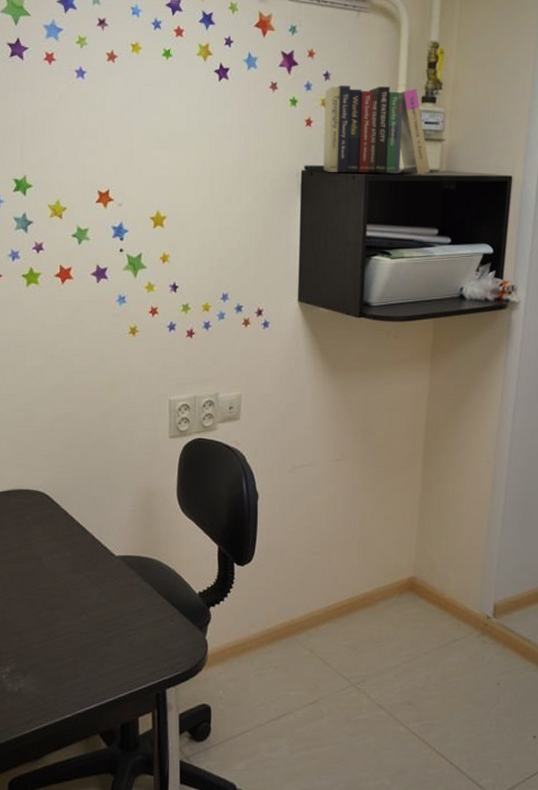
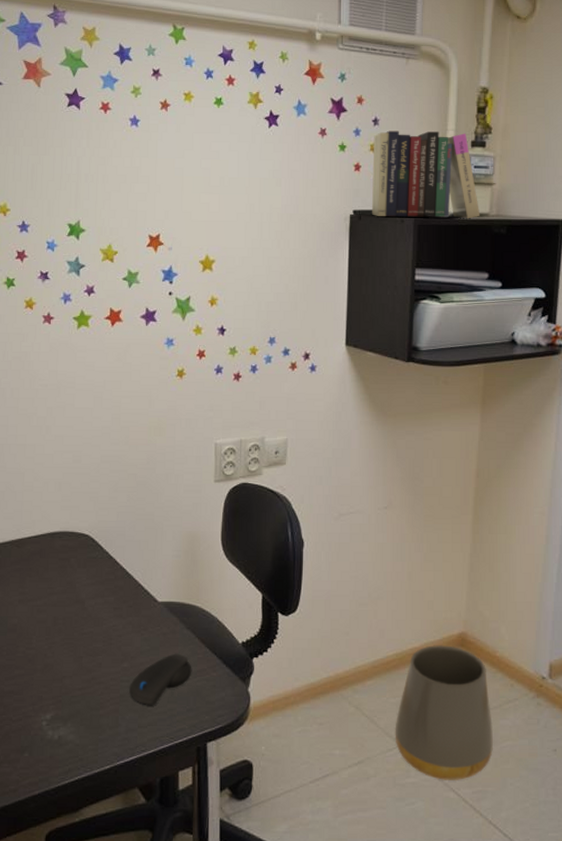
computer mouse: none [88,605,150,656] -> present [129,653,192,706]
trash bin: none [347,590,440,716] -> present [395,645,493,780]

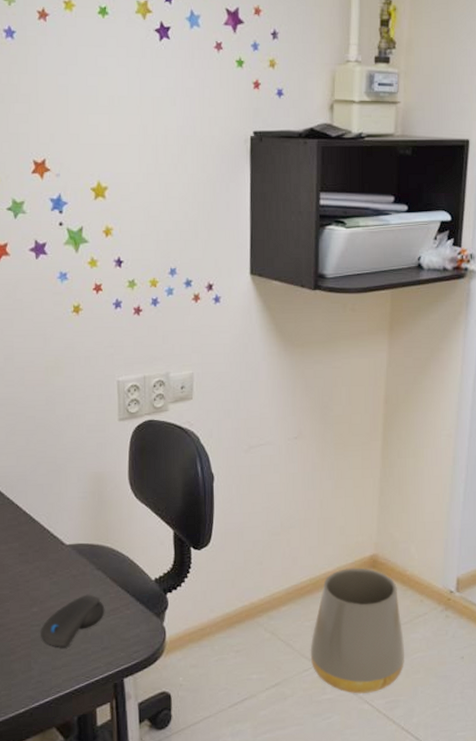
books: present [371,130,481,219] -> none [272,44,385,140]

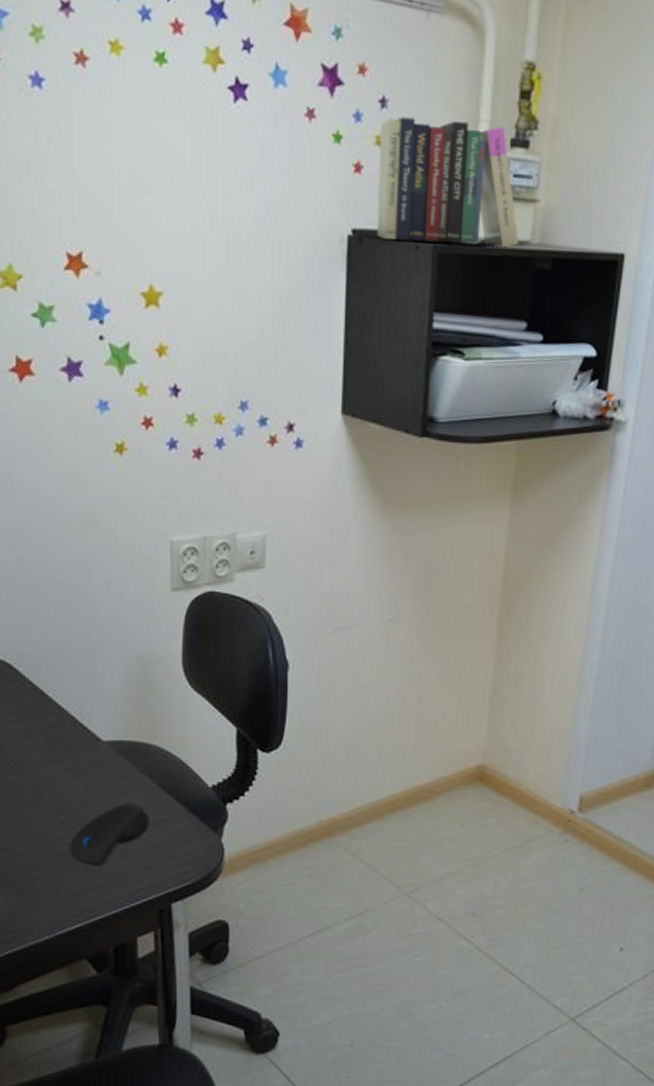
books: none [272,44,385,140] -> present [376,116,520,248]
trash bin: present [310,568,404,694] -> none [399,780,513,929]

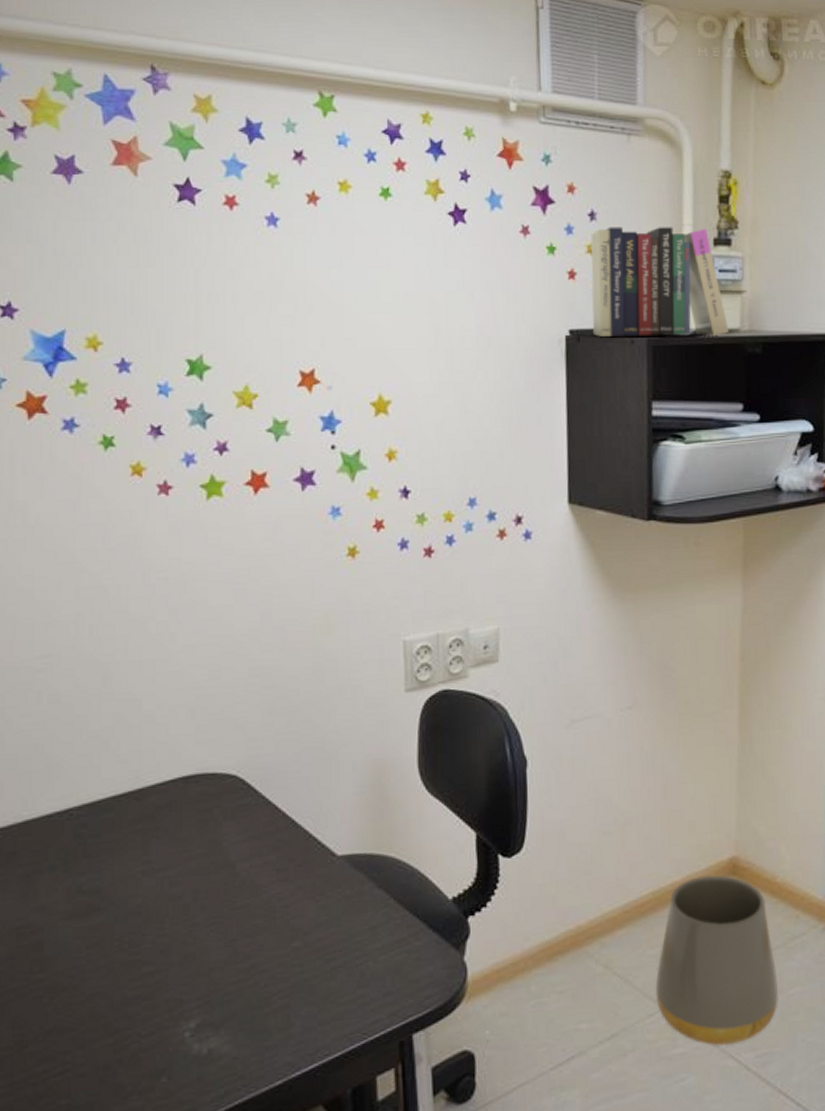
computer mouse: present [70,802,150,865] -> none [304,921,388,995]
trash bin: none [399,780,513,929] -> present [655,875,779,1046]

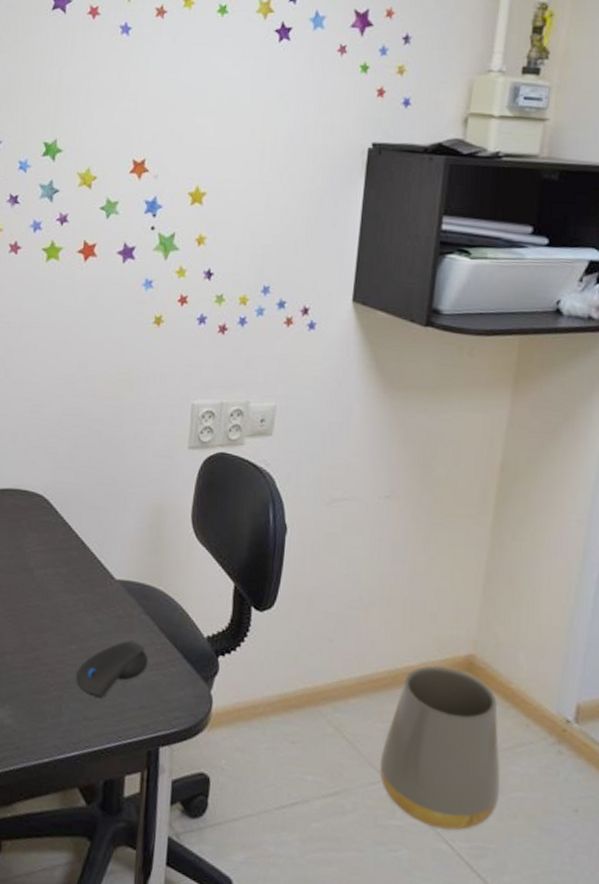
computer mouse: none [304,921,388,995] -> present [76,640,149,698]
books: present [591,227,730,337] -> none [394,50,528,161]

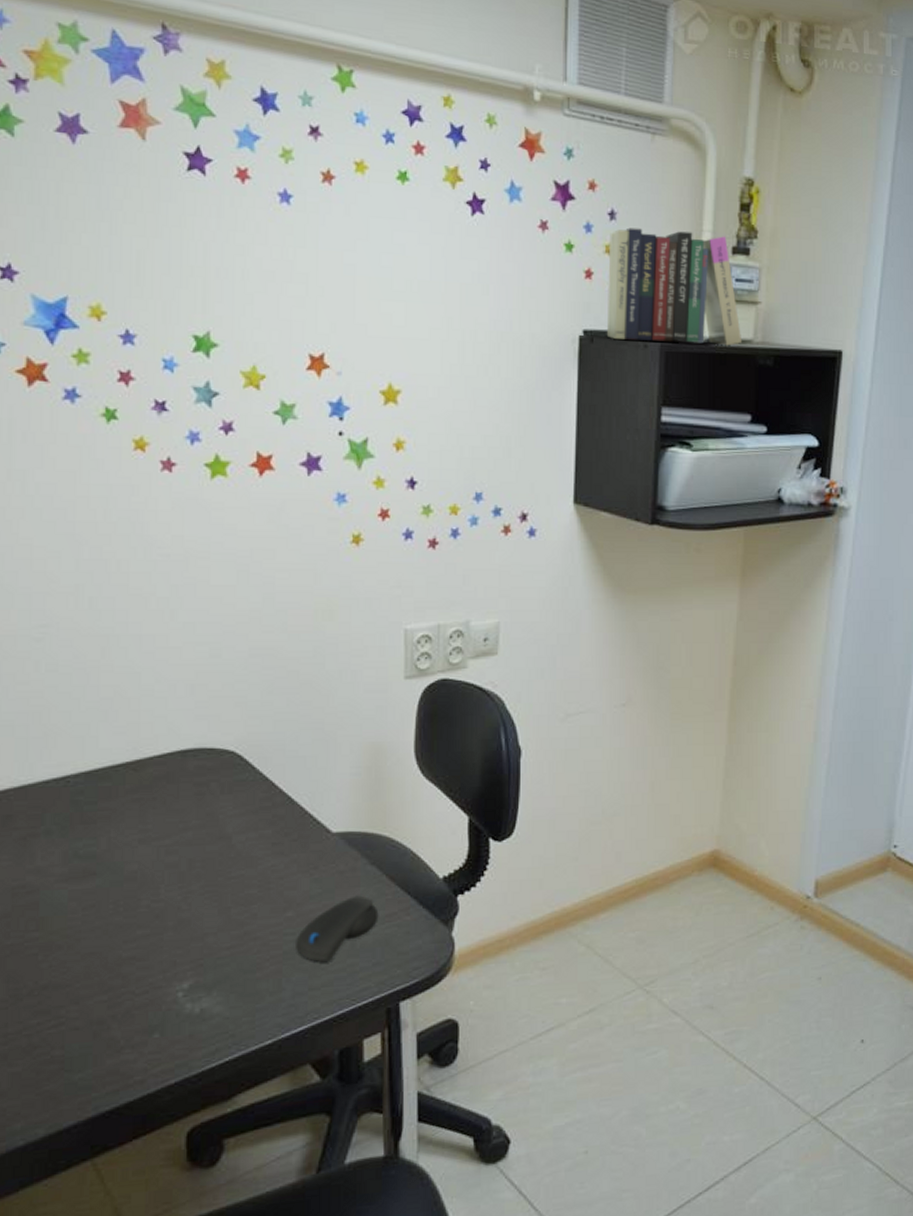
trash bin: present [379,665,500,831] -> none [634,866,749,1023]
books: none [394,50,528,161] -> present [606,227,743,346]

